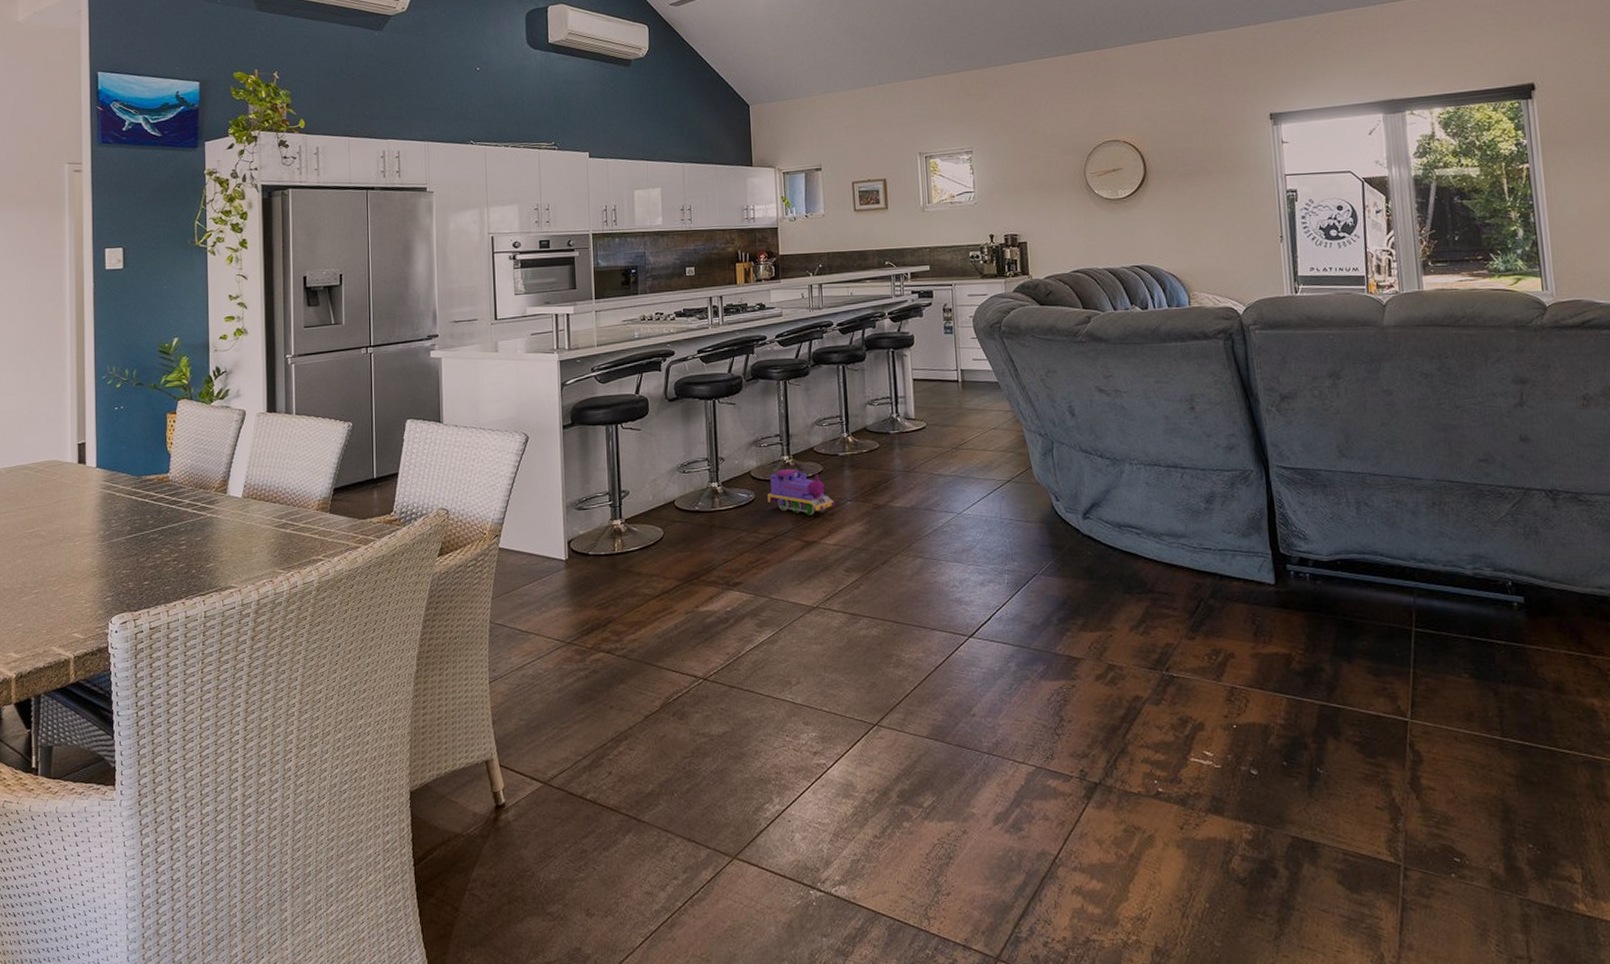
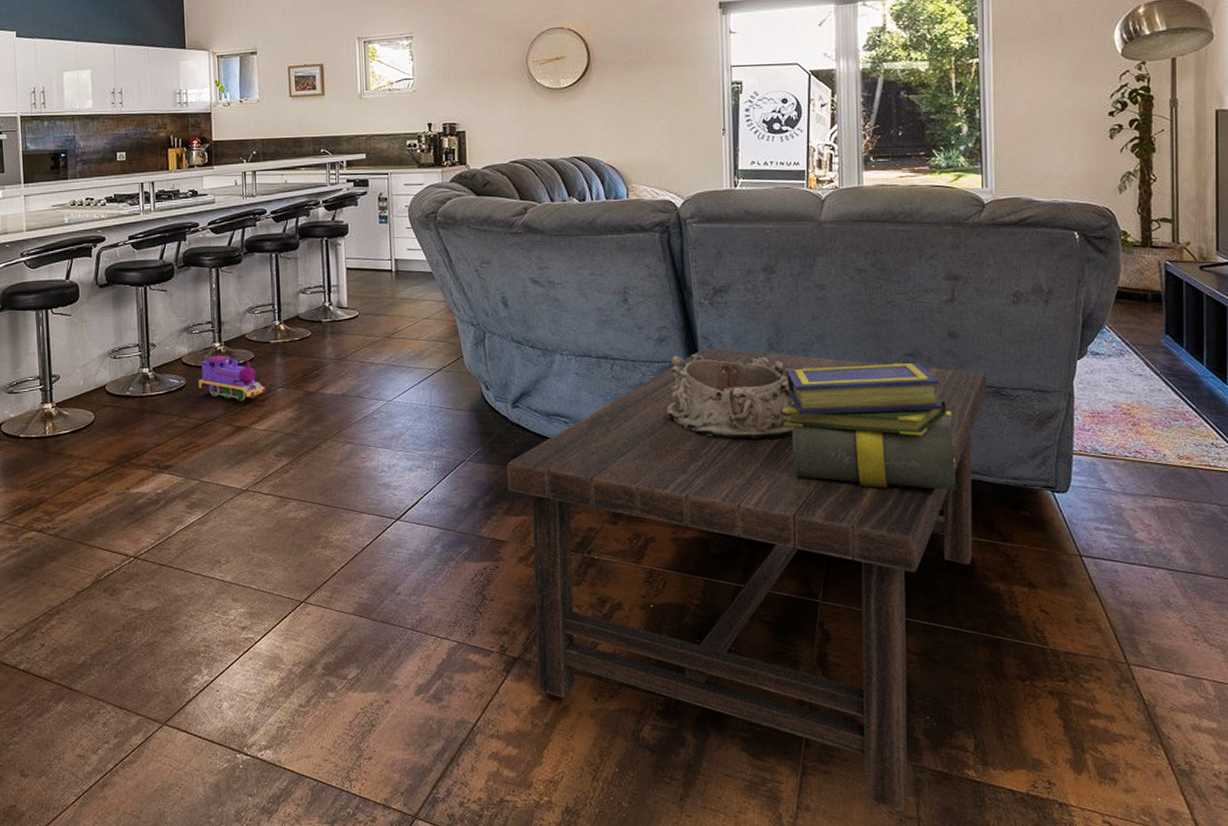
coffee table: none [1079,455,1564,952] -> present [506,347,986,813]
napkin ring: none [1239,461,1371,549] -> present [666,353,795,439]
stack of books: none [1356,468,1542,601] -> present [782,362,957,490]

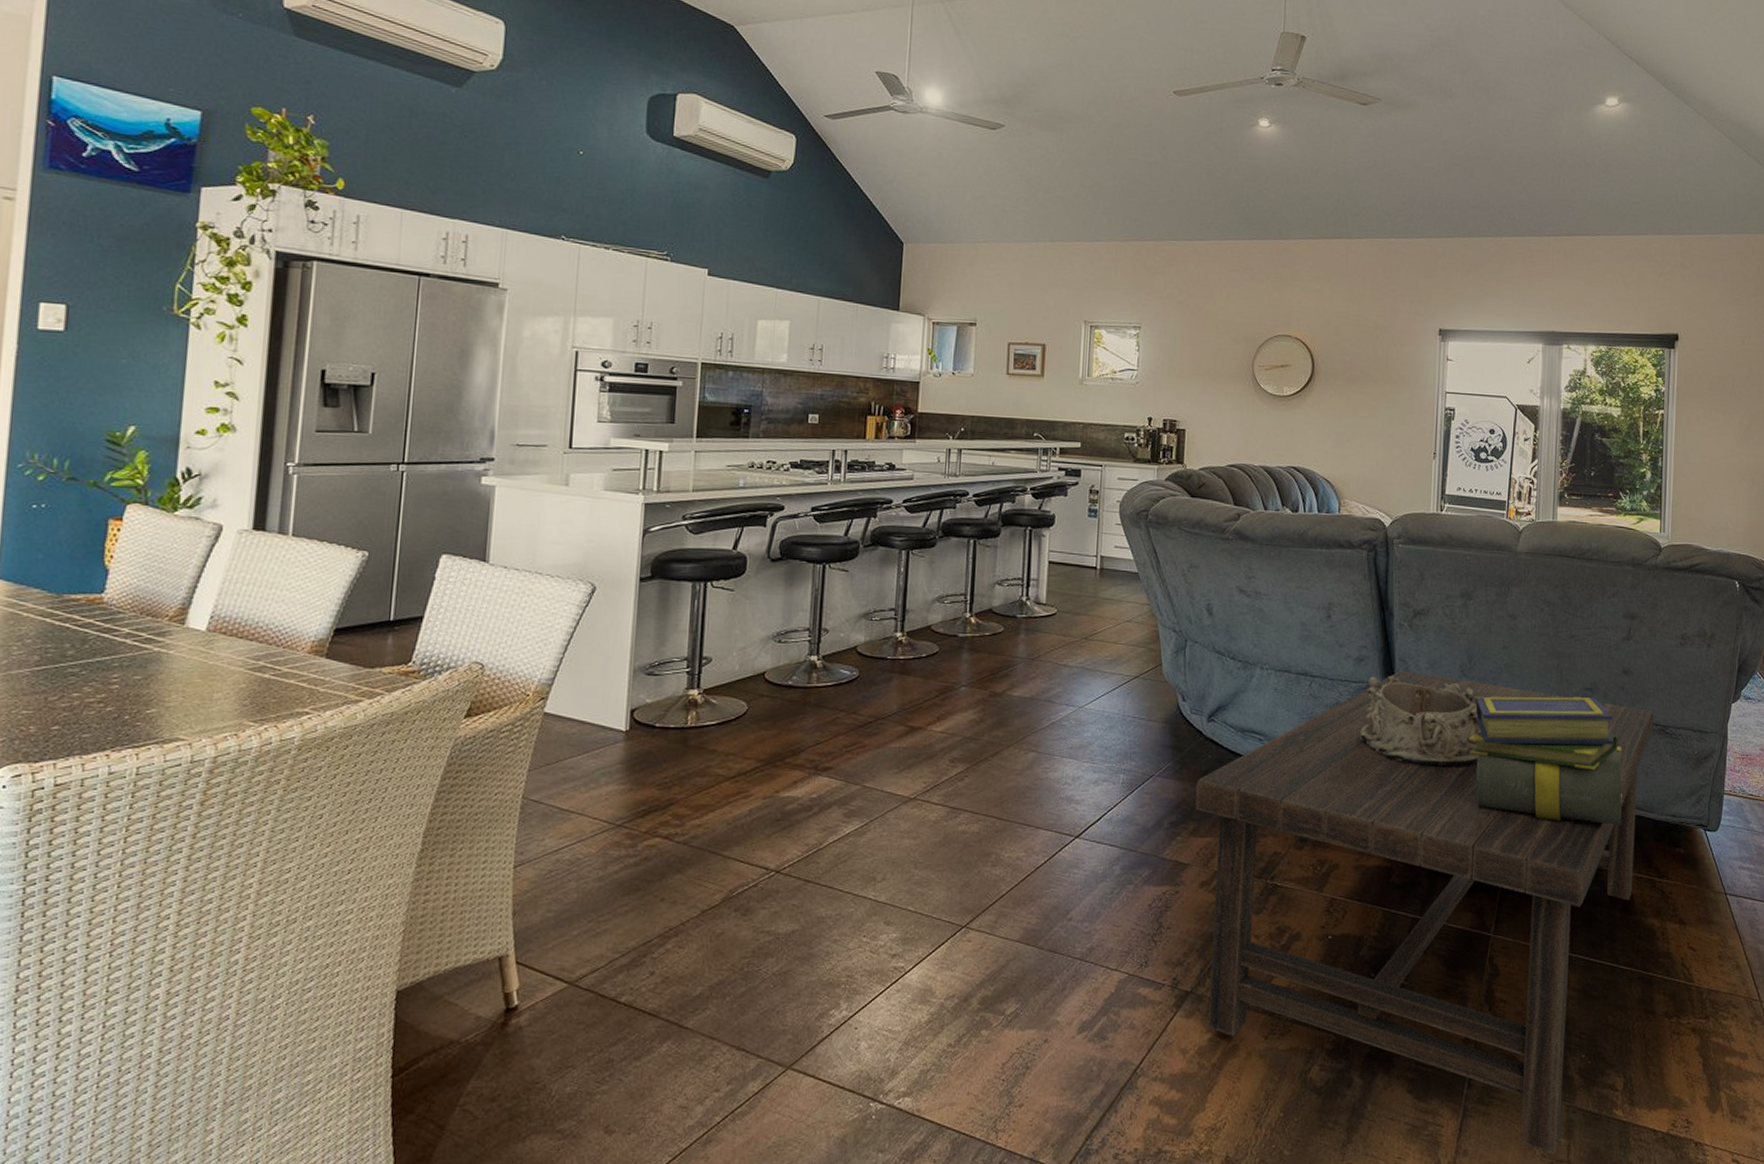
toy train: present [199,356,267,401] -> none [873,647,948,699]

